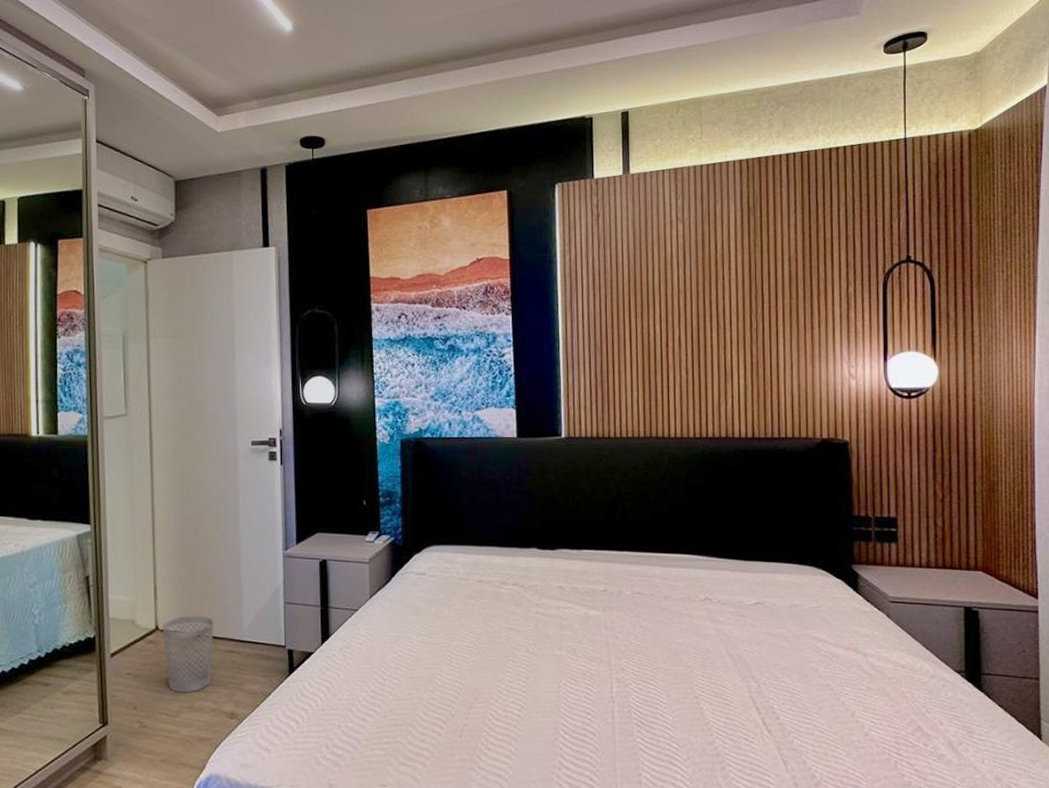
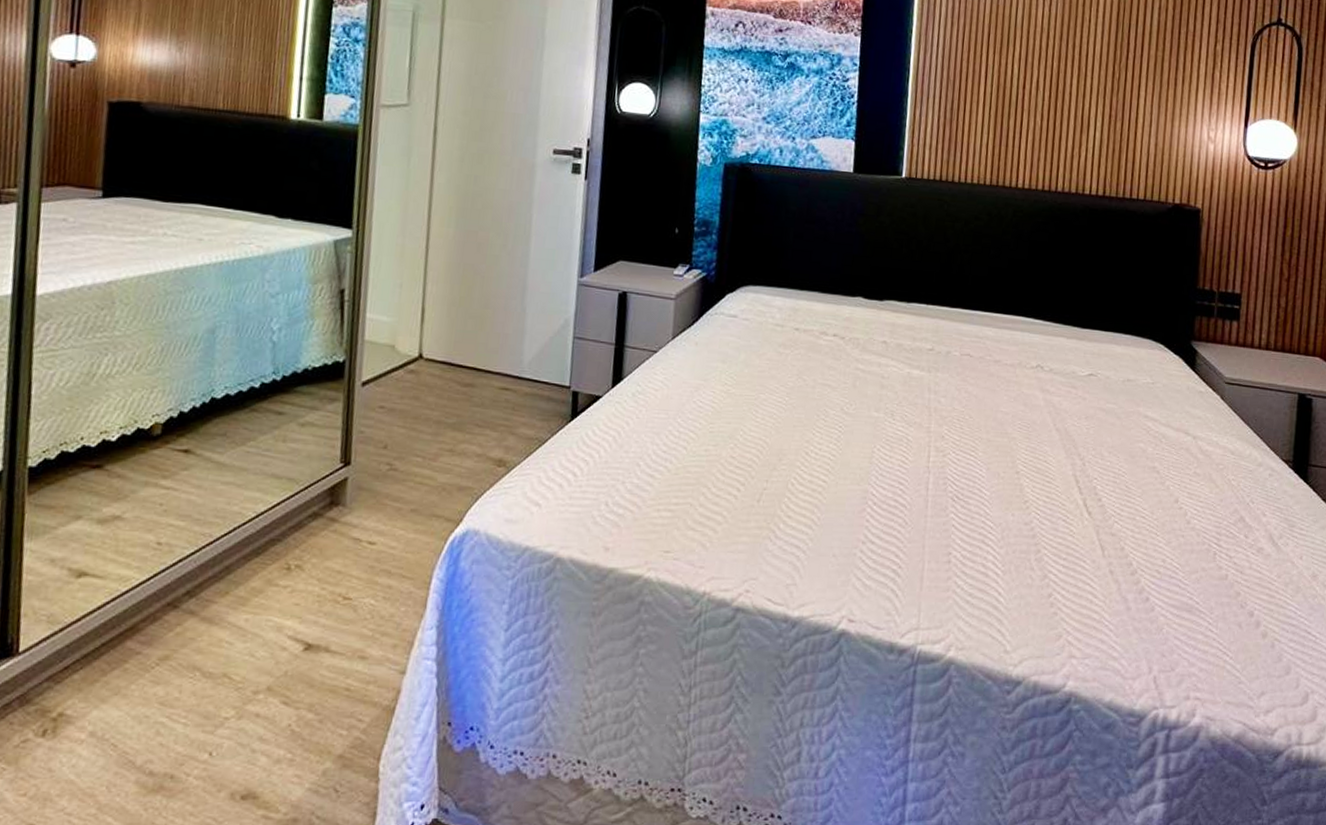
wastebasket: present [163,615,213,693] -> none [427,344,489,434]

